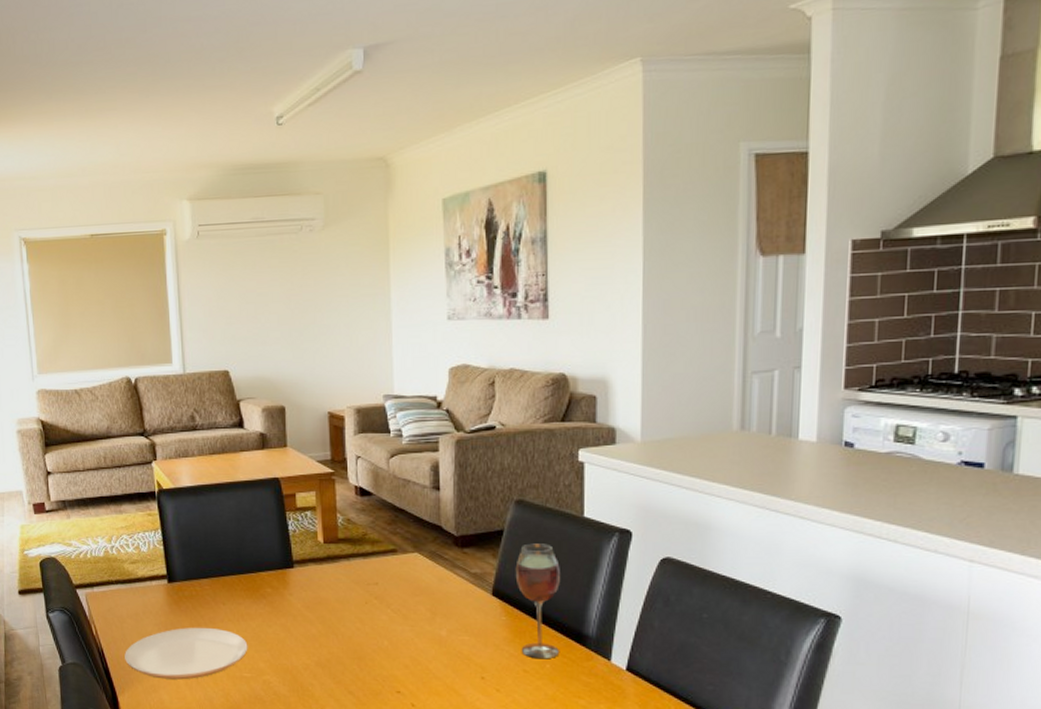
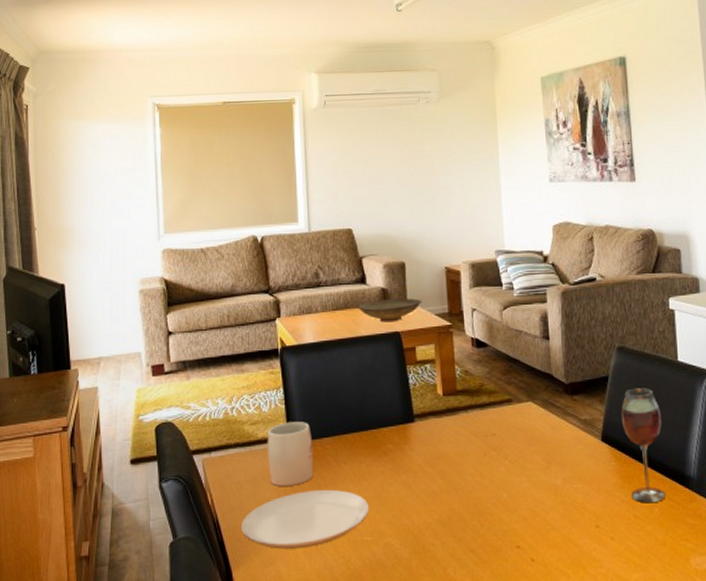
mug: none [146,562,193,622] -> present [267,422,314,486]
decorative bowl: none [235,443,303,468] -> present [358,298,422,323]

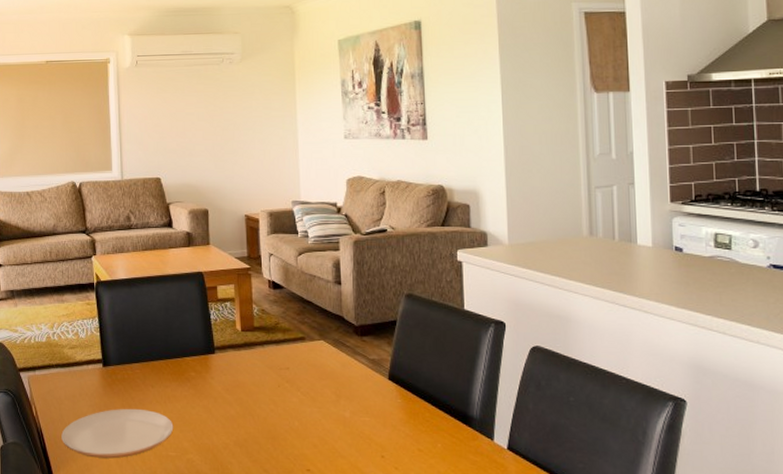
mug: present [267,422,314,486] -> none [84,348,125,404]
decorative bowl: present [358,298,422,323] -> none [165,241,224,263]
wineglass: present [621,388,665,503] -> none [408,333,448,439]

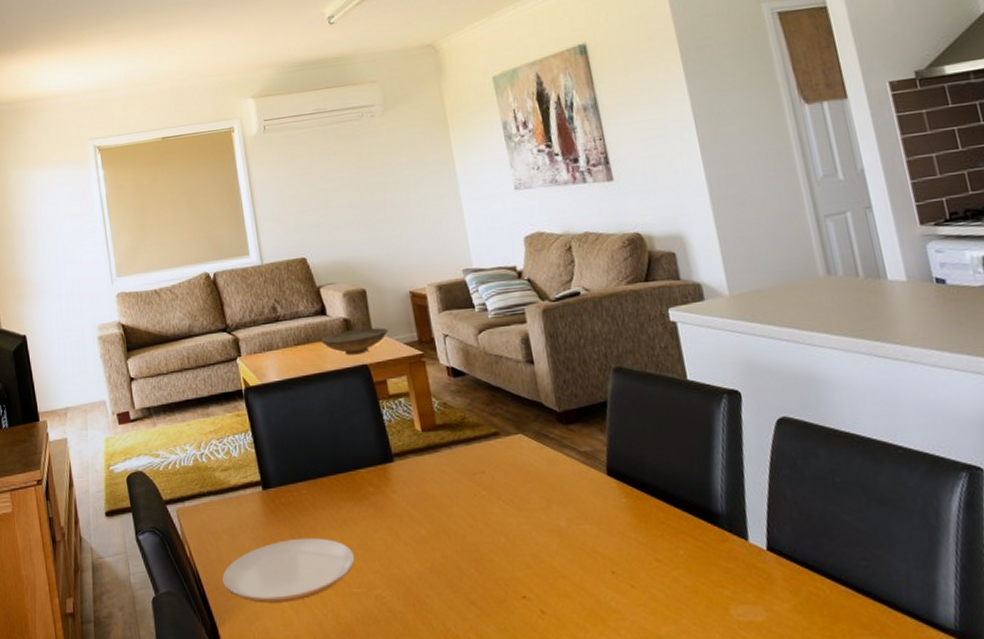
decorative bowl: none [165,241,224,263] -> present [320,327,389,356]

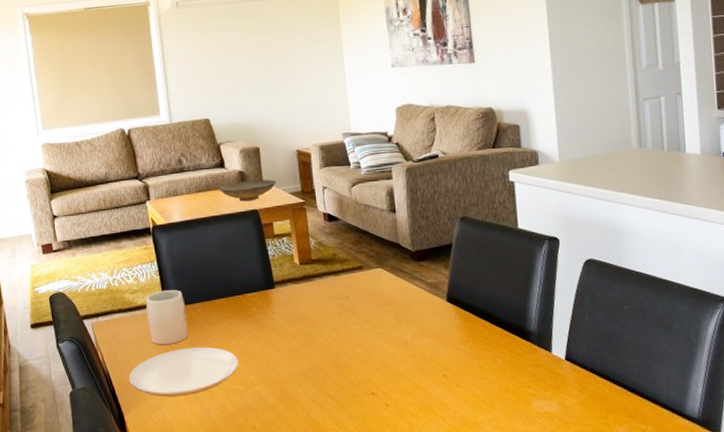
mug: none [239,466,292,536] -> present [145,290,189,345]

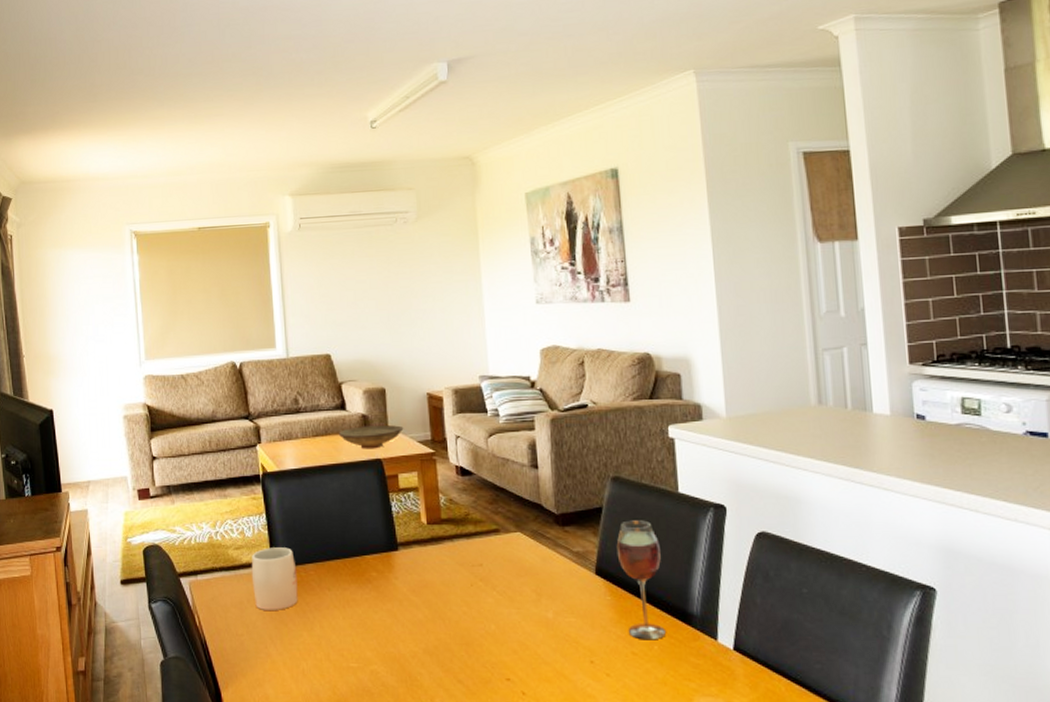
plate: present [129,346,239,397] -> none [228,615,355,672]
wineglass: none [464,253,508,355] -> present [616,520,666,640]

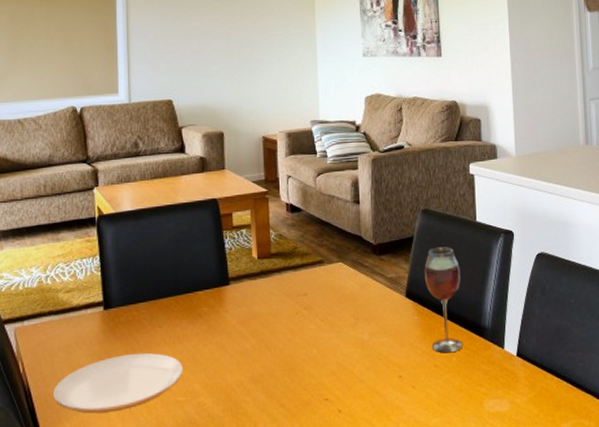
plate: none [228,615,355,672] -> present [53,352,183,414]
mug: present [251,547,298,610] -> none [81,288,129,352]
decorative bowl: present [338,424,404,449] -> none [176,166,240,190]

